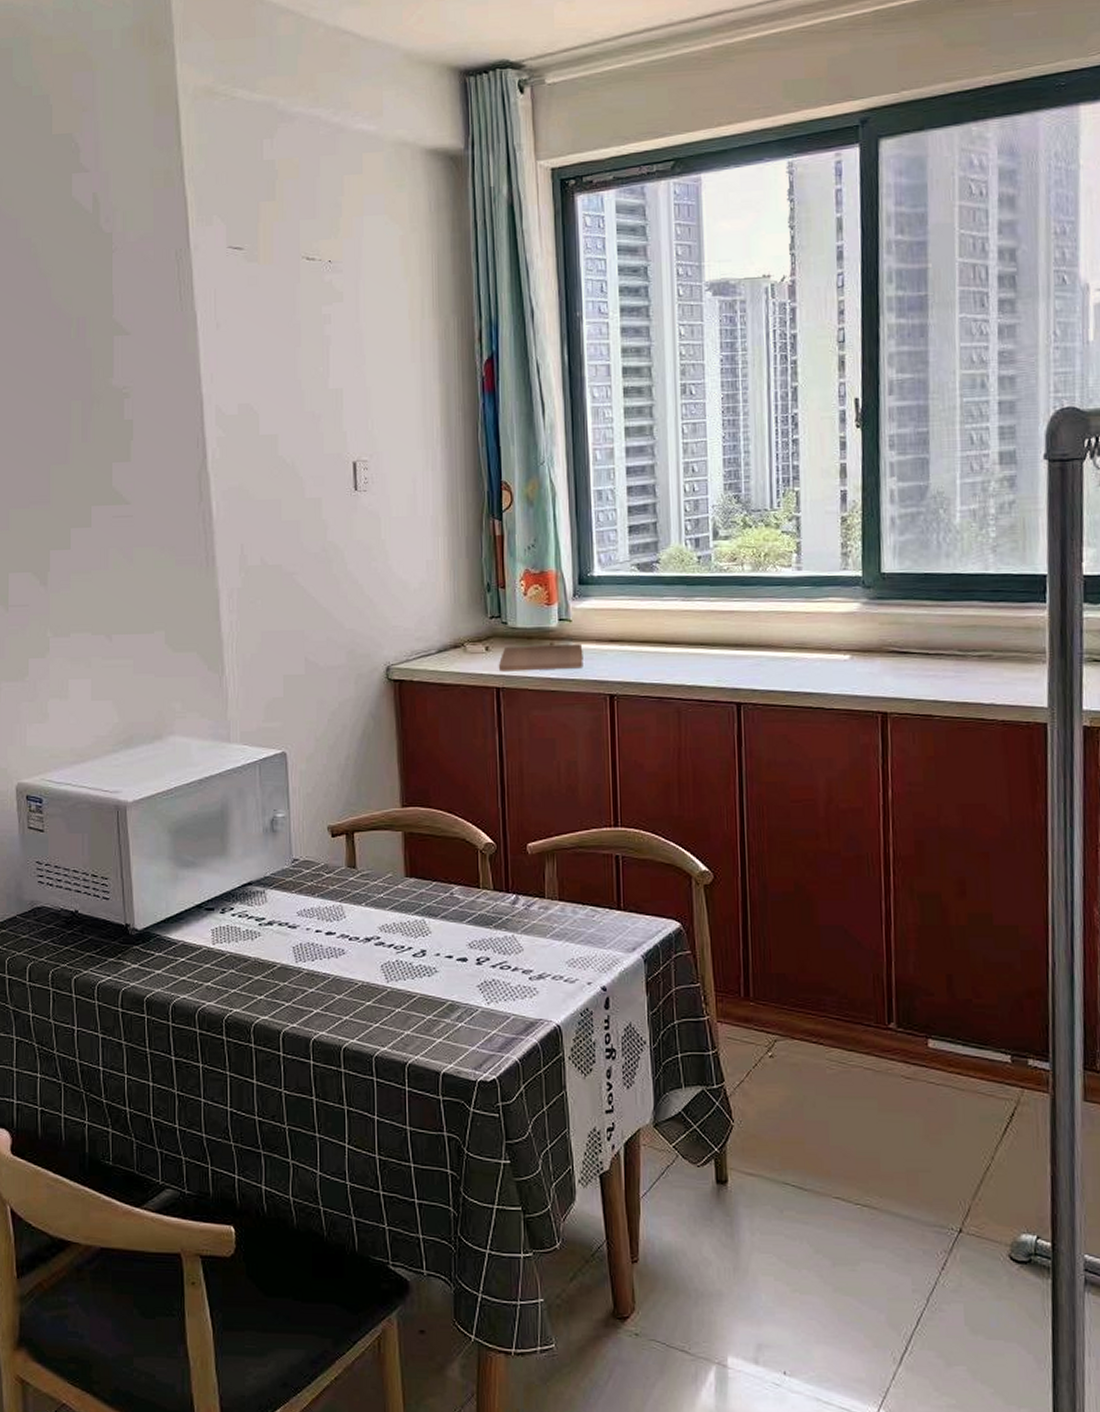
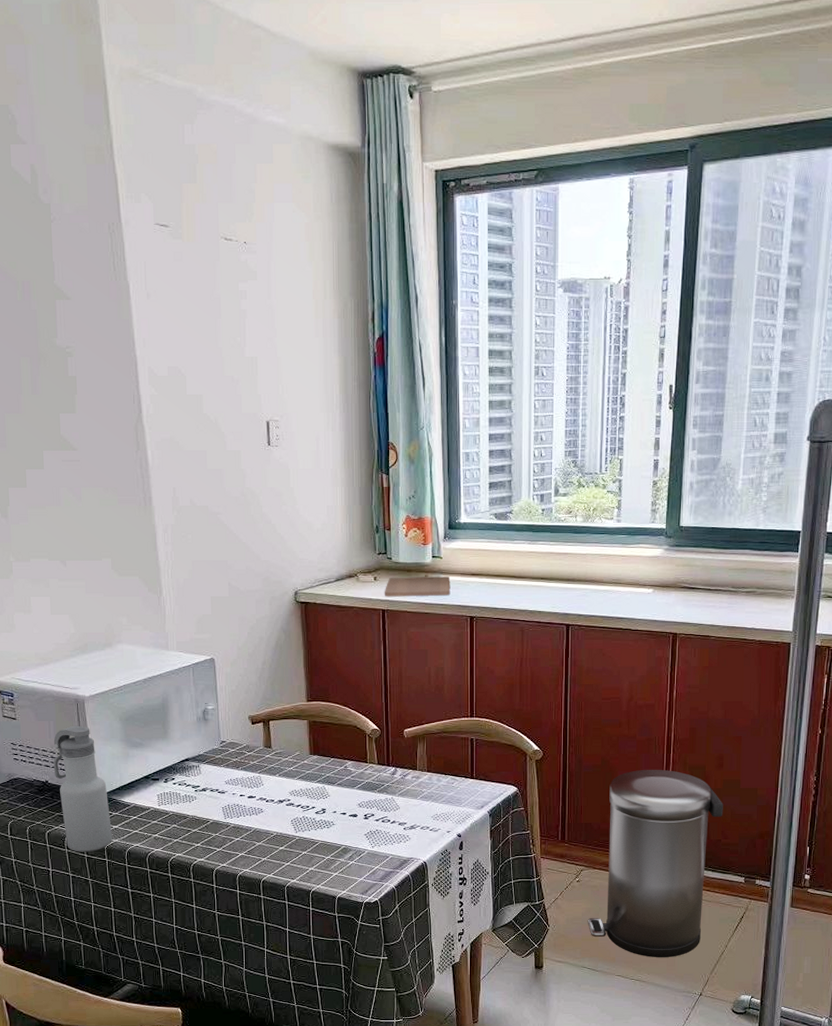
water bottle: none [85,839,154,1006] -> present [53,725,112,853]
pedal bin: none [787,898,972,1172] -> present [587,769,723,957]

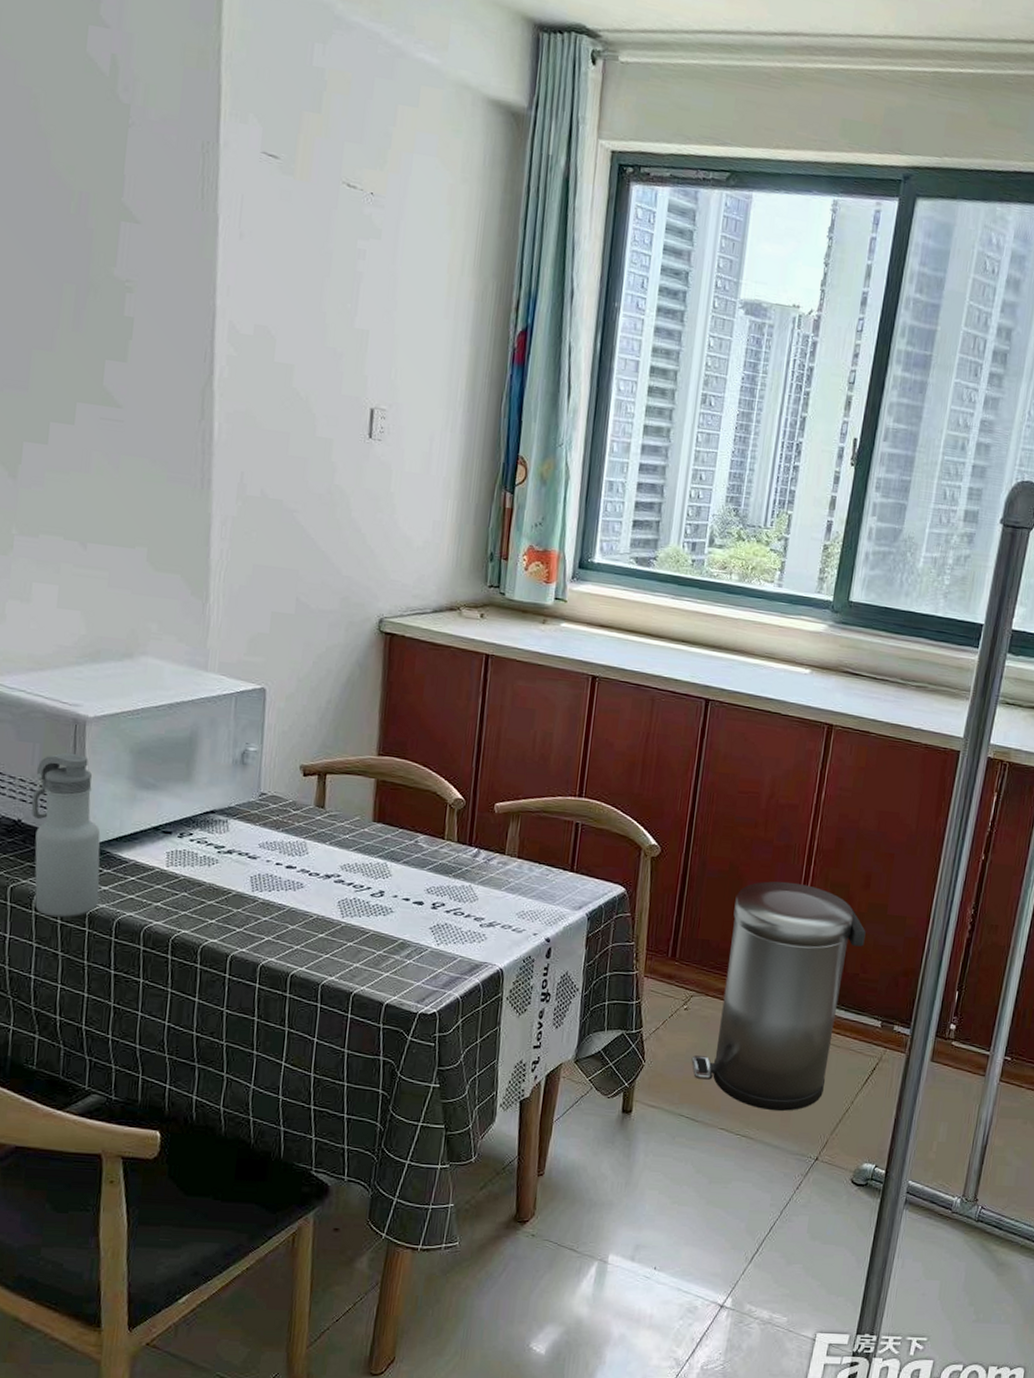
cutting board: present [384,575,451,597] -> none [490,616,574,648]

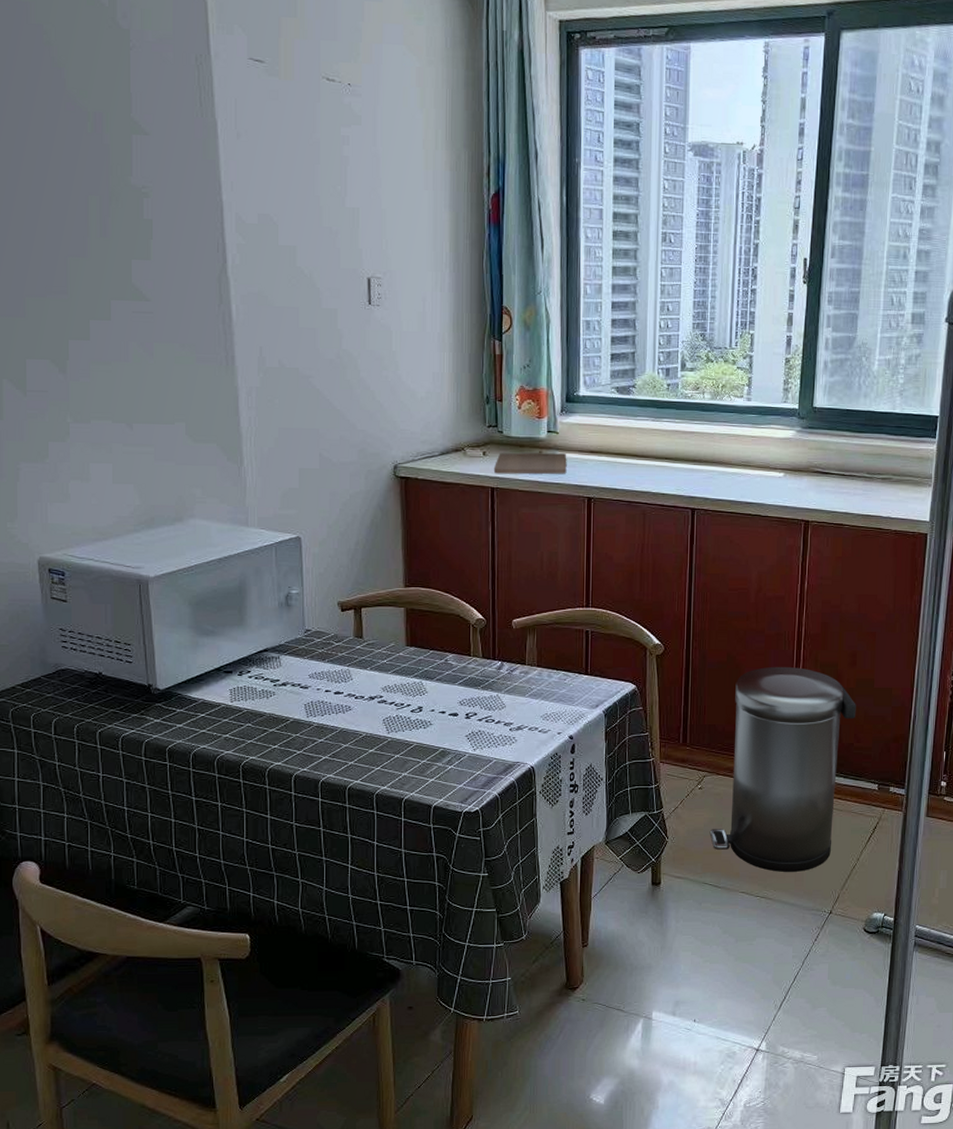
water bottle: present [31,752,101,918] -> none [109,609,175,755]
cutting board: none [490,616,574,648] -> present [493,452,567,475]

